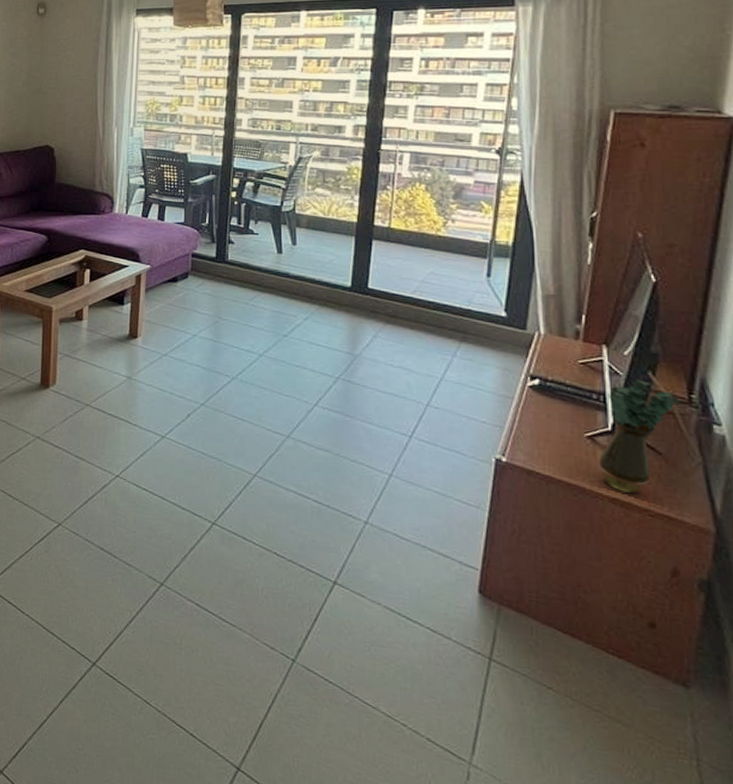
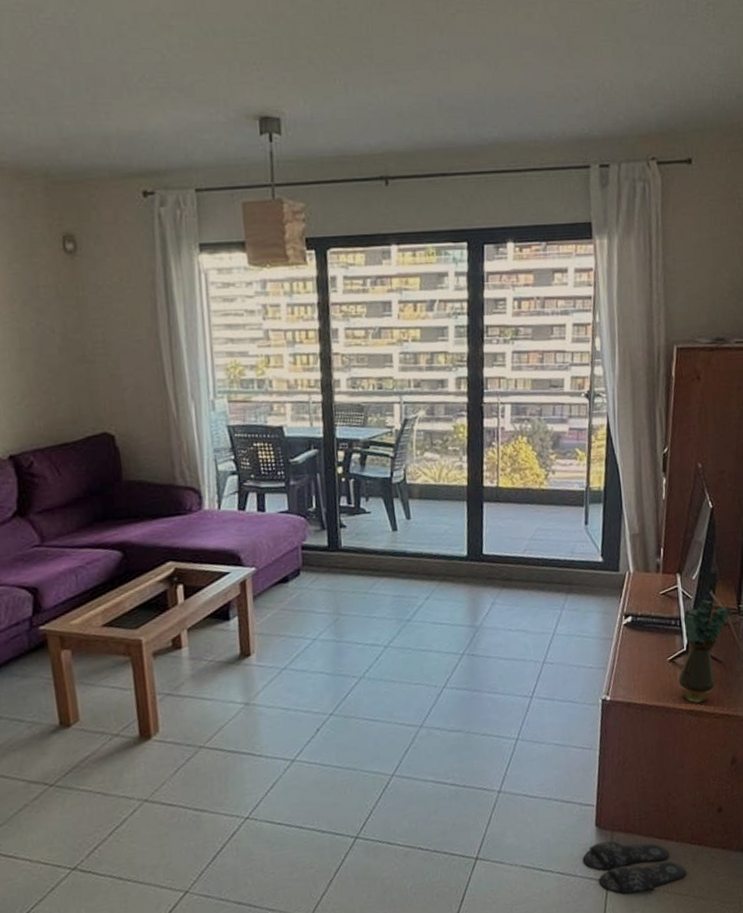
slippers: none [459,611,599,690] -> present [582,840,686,894]

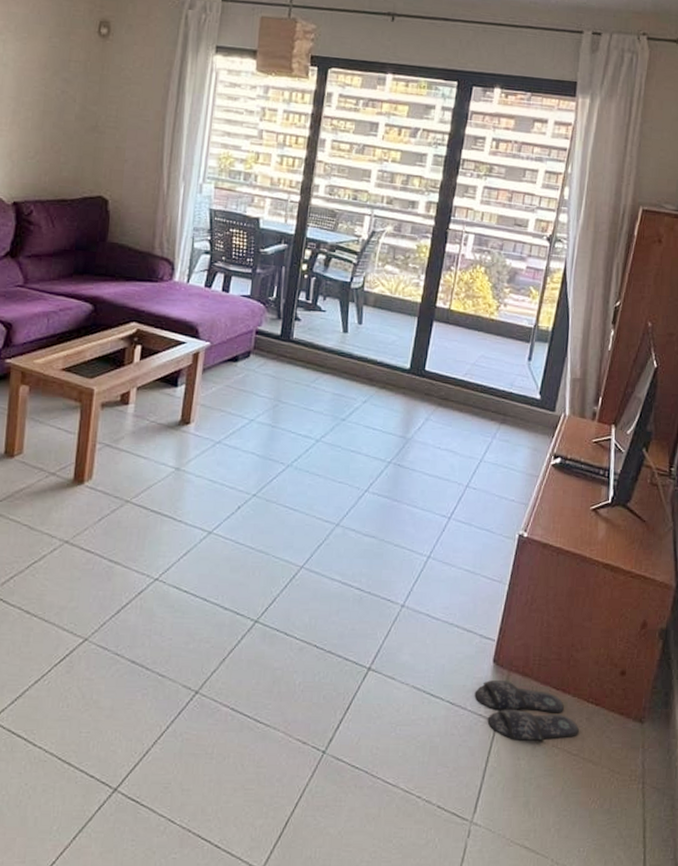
vase: present [678,595,733,703] -> none [598,452,663,559]

